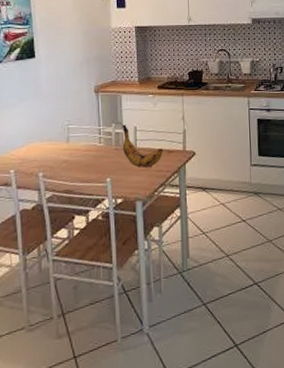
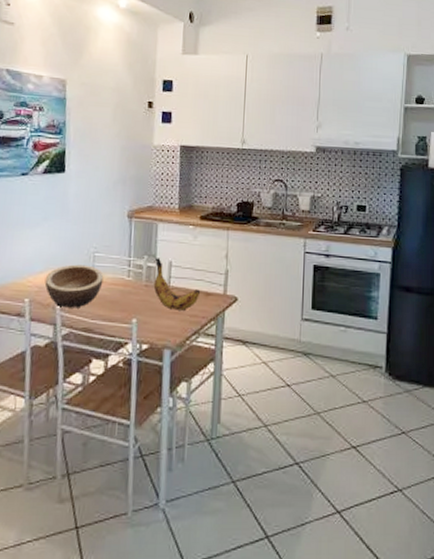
wooden bowl: none [26,136,78,175] -> present [44,264,104,308]

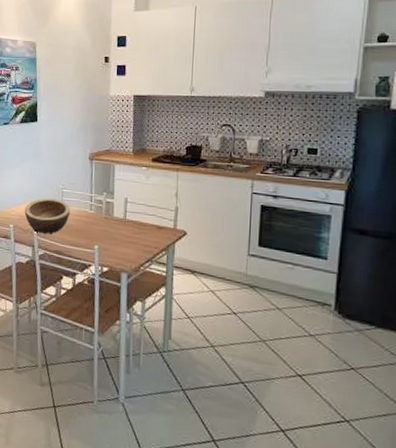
banana: present [153,258,201,310] -> none [112,194,153,241]

